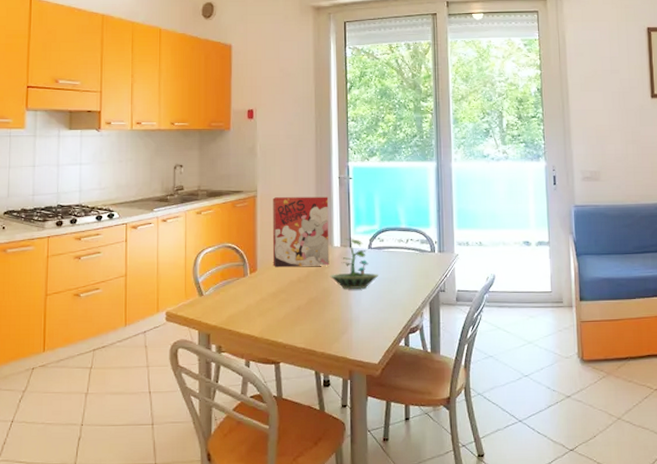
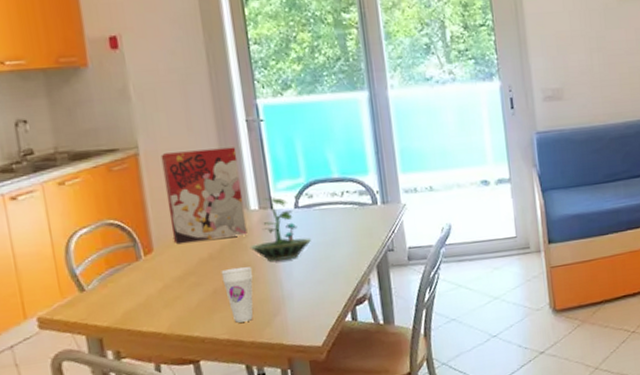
cup: none [305,290,330,335] -> present [221,266,253,323]

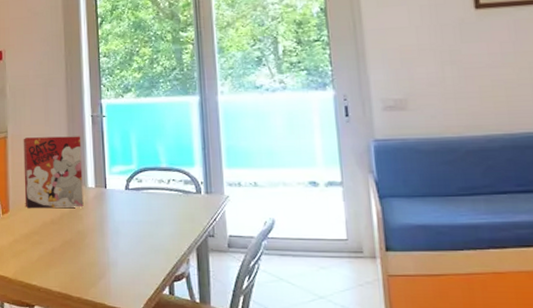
cup: present [221,266,253,323] -> none [59,233,85,279]
terrarium: present [249,196,312,262] -> none [84,178,138,232]

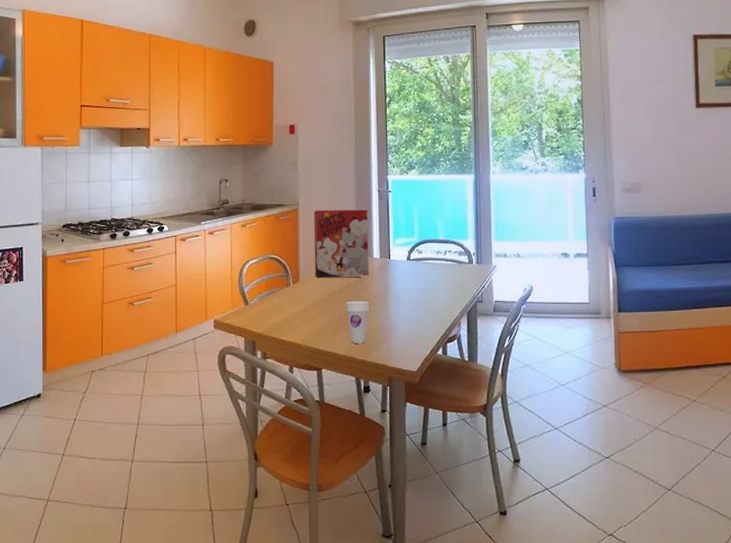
cup: none [59,233,85,279] -> present [346,300,370,343]

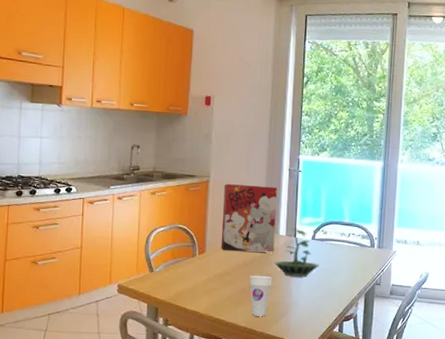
terrarium: none [369,249,418,299] -> present [273,228,320,277]

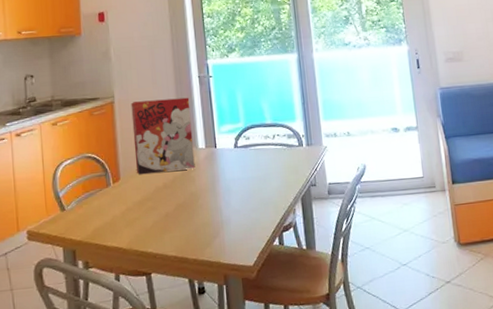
cup: present [249,275,273,317] -> none [172,195,198,242]
terrarium: present [273,228,320,277] -> none [196,138,248,191]

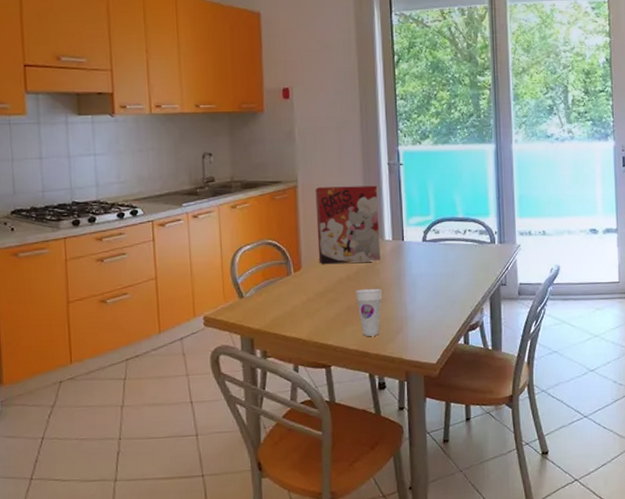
cup: none [172,195,198,242] -> present [356,288,382,336]

